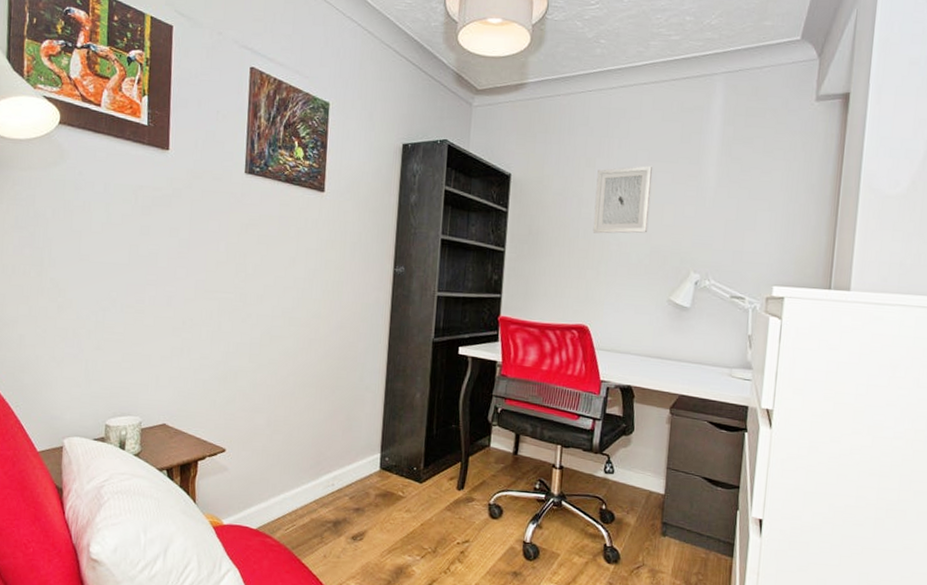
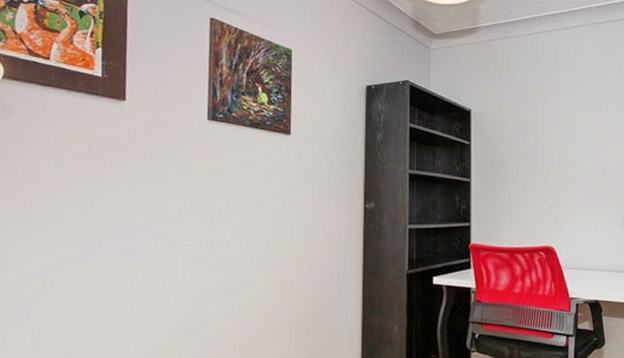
wall art: present [592,165,652,234] -> none [550,97,599,160]

